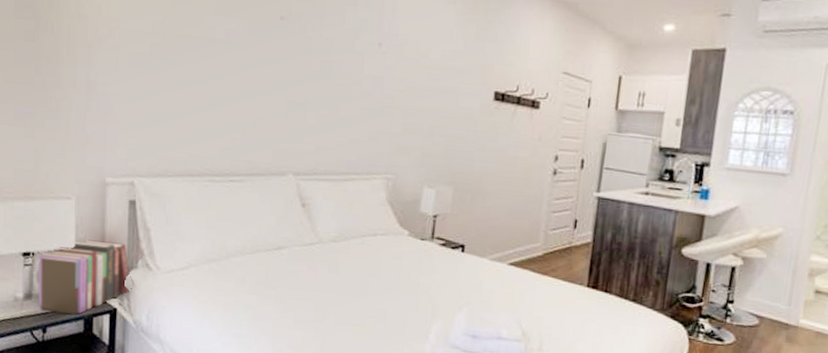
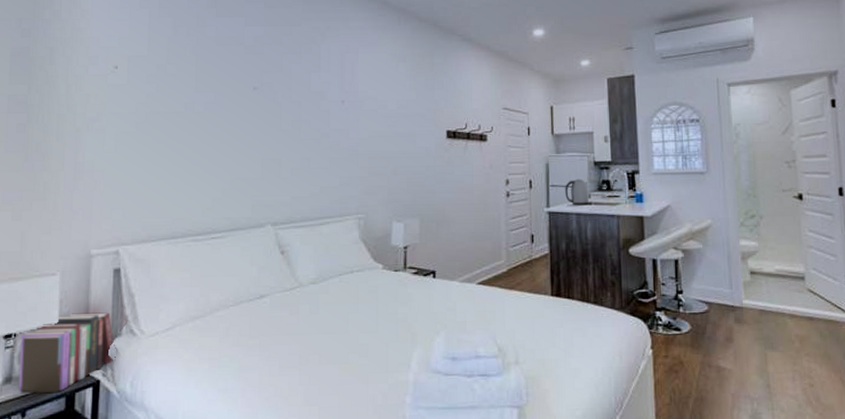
kettle: none [620,164,649,195] -> present [565,178,589,206]

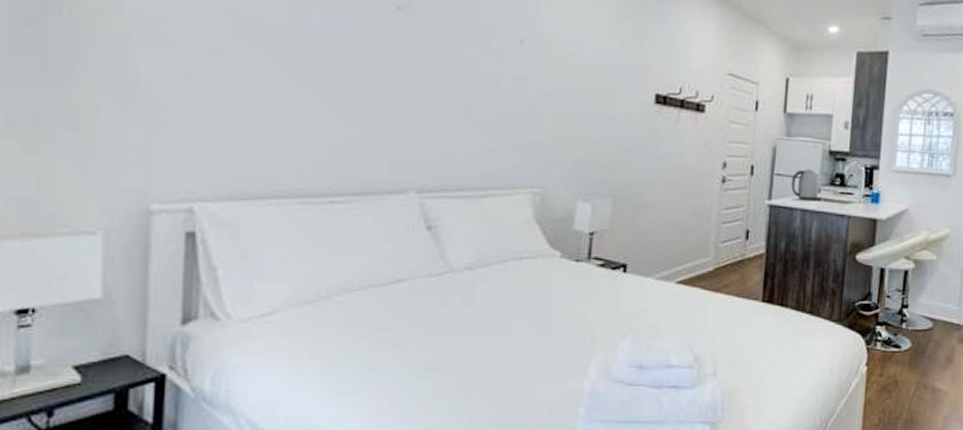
books: present [18,312,116,394] -> none [40,286,189,389]

